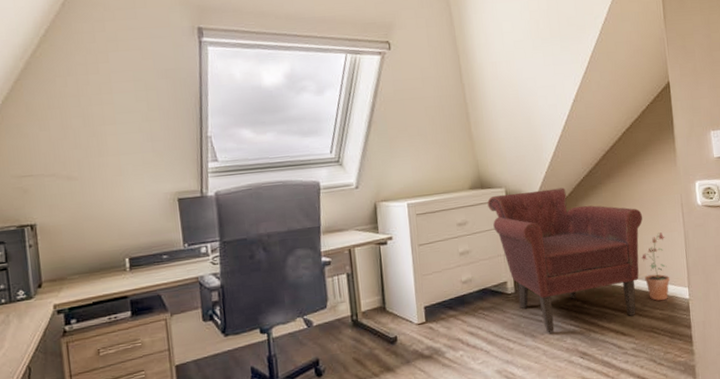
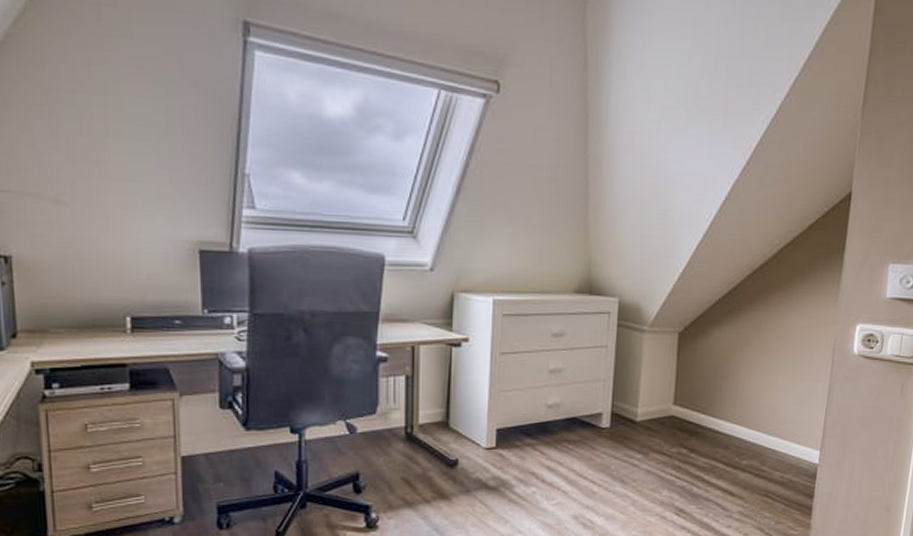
leather: present [487,187,643,333] -> none [594,305,783,481]
potted plant: present [642,232,670,301] -> none [770,380,805,462]

